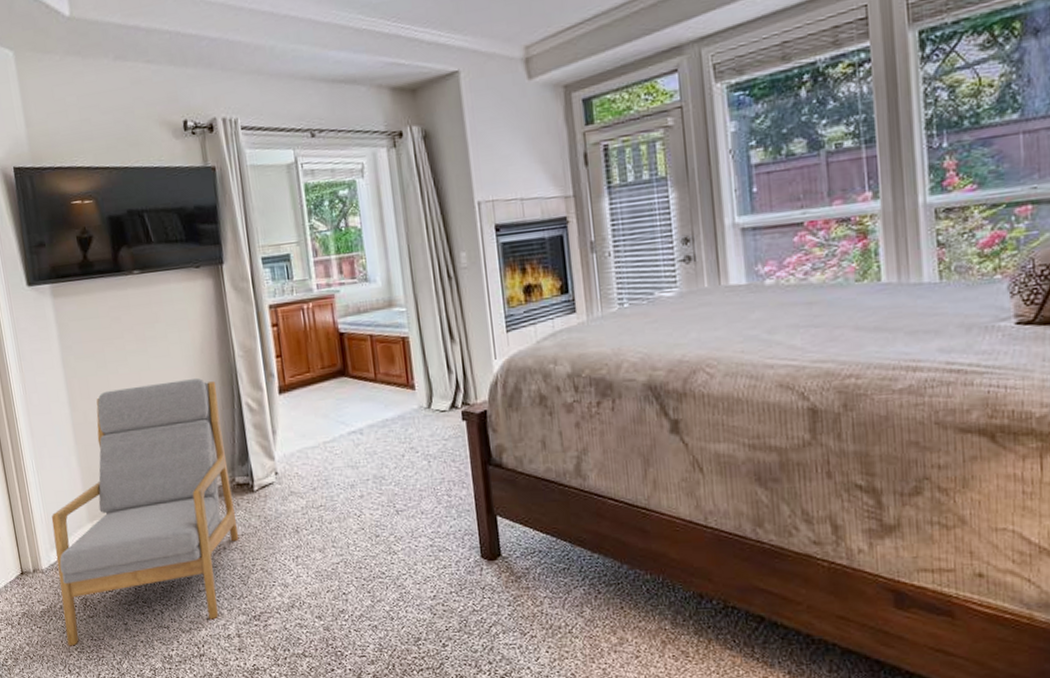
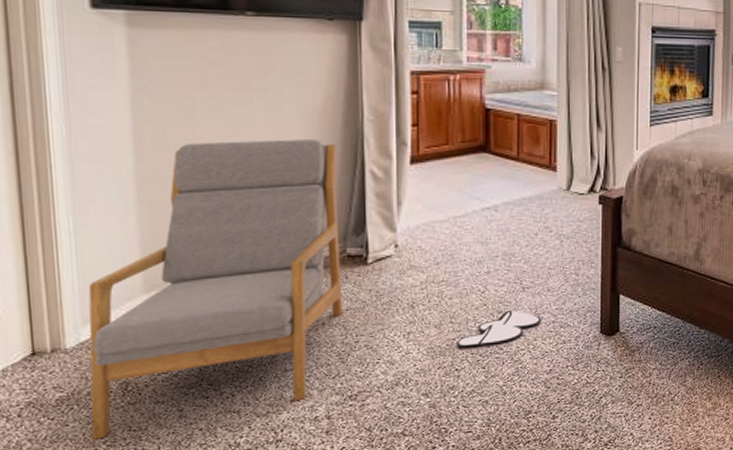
slippers: none [341,533,420,572] -> present [457,309,542,348]

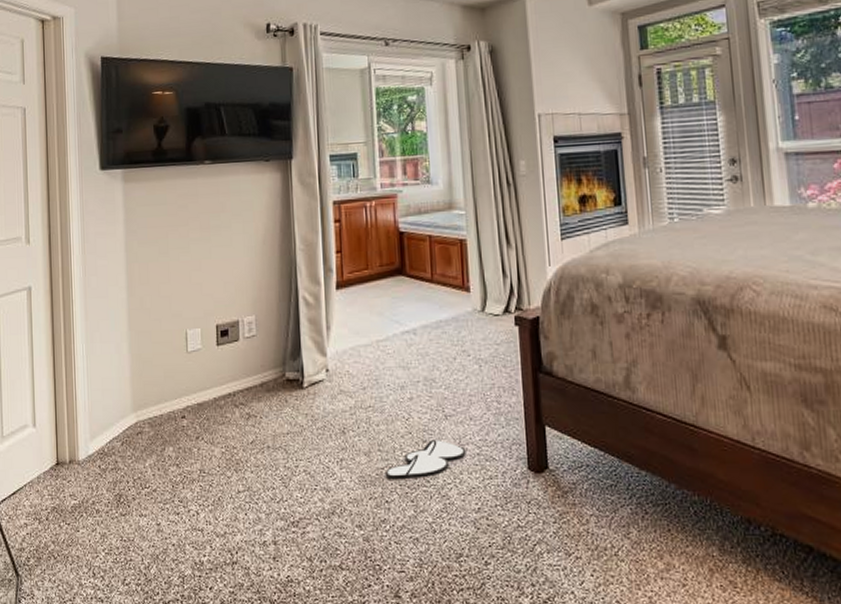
armchair: present [88,139,343,440] -> none [94,270,285,547]

